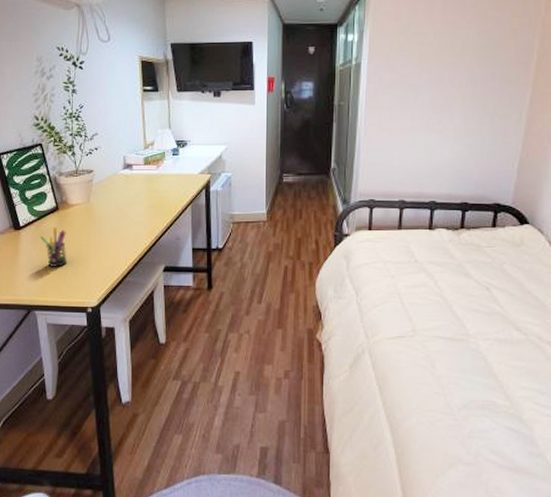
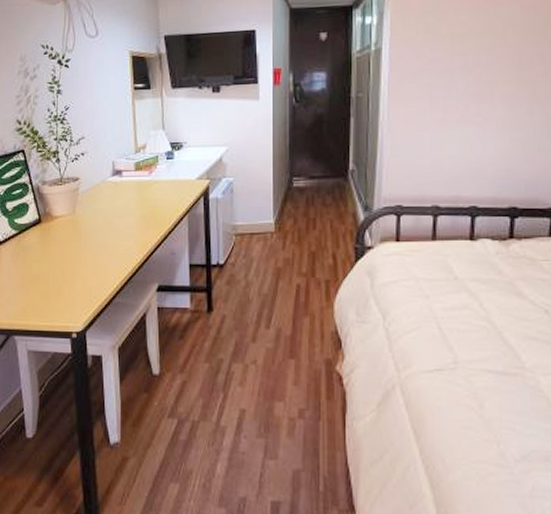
pen holder: present [40,227,67,268] -> none [21,241,50,288]

